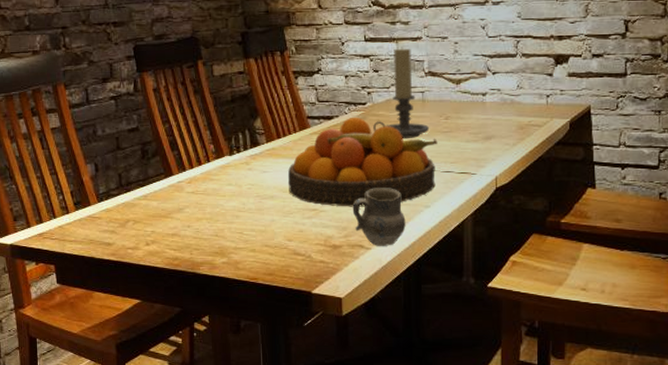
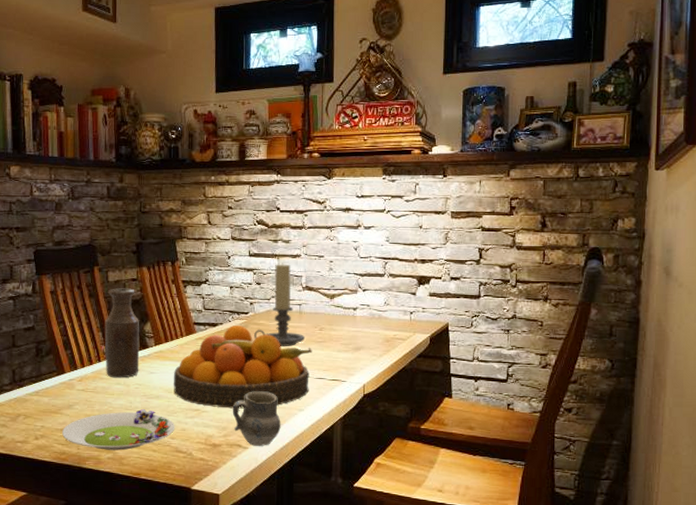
salad plate: none [174,211,292,255] -> present [62,409,175,451]
bottle: none [212,82,251,179] -> present [104,288,140,378]

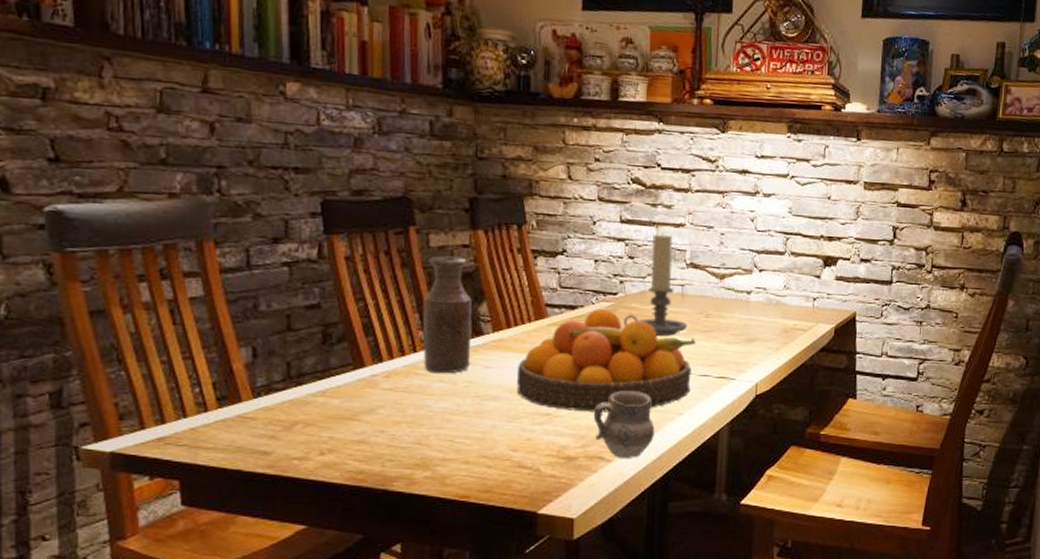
salad plate: present [62,409,175,451] -> none [360,414,518,467]

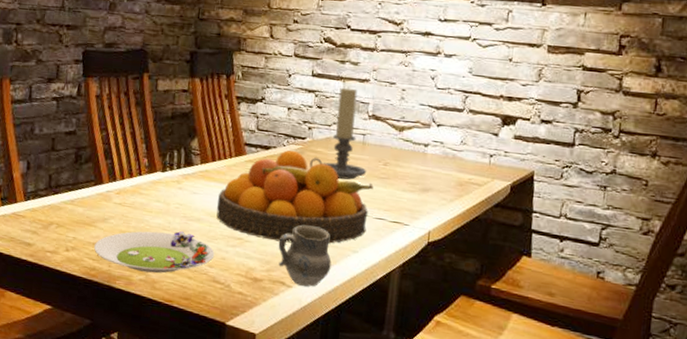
salad plate: none [360,414,518,467] -> present [94,231,215,273]
bottle: present [422,256,472,374] -> none [146,98,186,196]

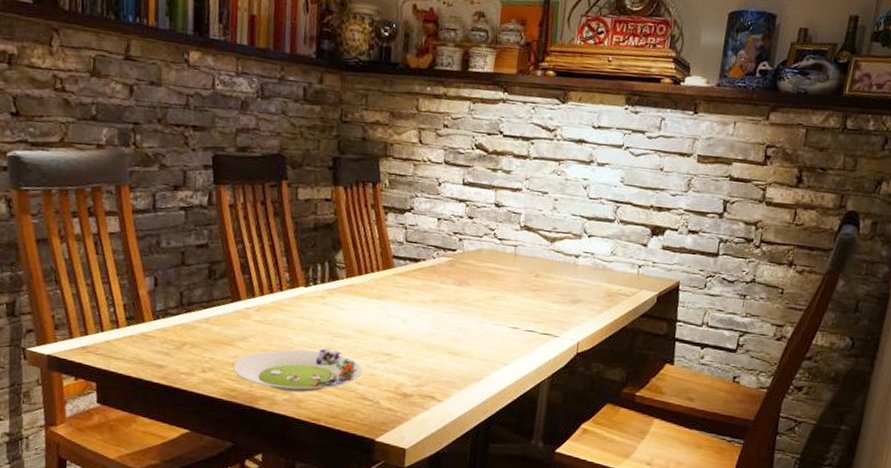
fruit bowl: present [216,150,374,244] -> none [363,262,525,358]
cup: present [278,225,332,287] -> none [428,339,482,400]
candle holder: present [309,86,366,180] -> none [460,196,517,292]

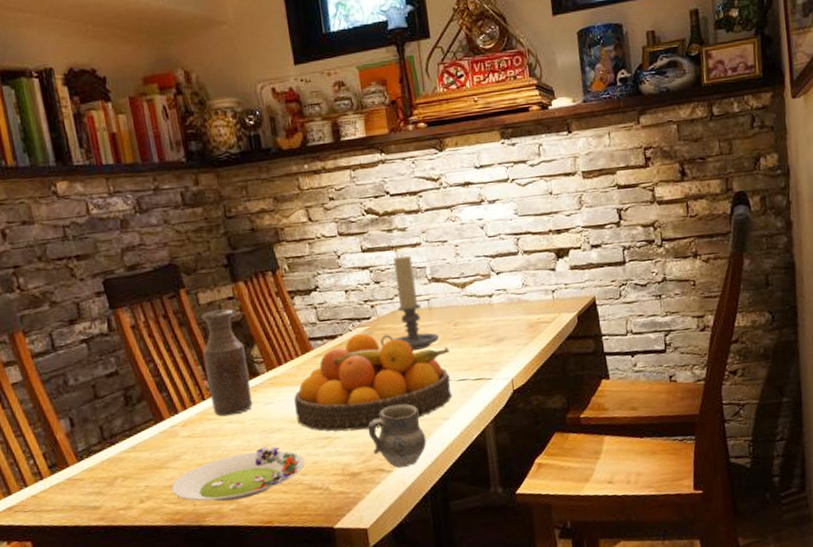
bottle: none [288,207,330,312] -> present [201,309,253,417]
fruit bowl: none [363,262,525,358] -> present [294,333,452,432]
cup: none [428,339,482,400] -> present [368,404,426,468]
candle holder: none [460,196,517,292] -> present [380,255,439,350]

